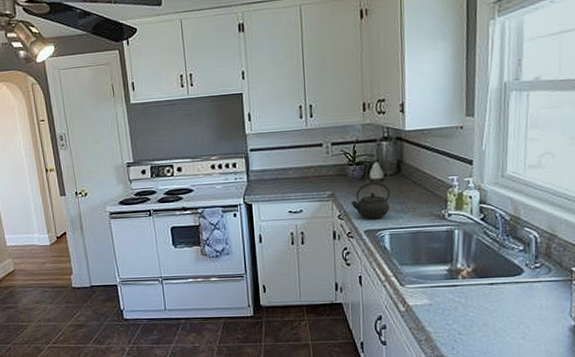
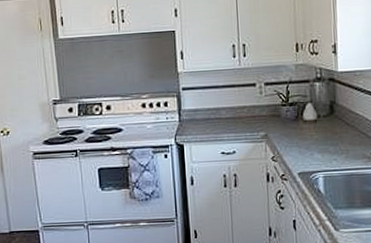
kettle: present [350,181,391,219] -> none [284,122,324,161]

